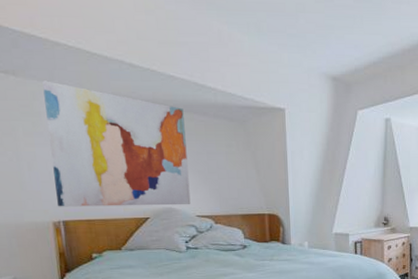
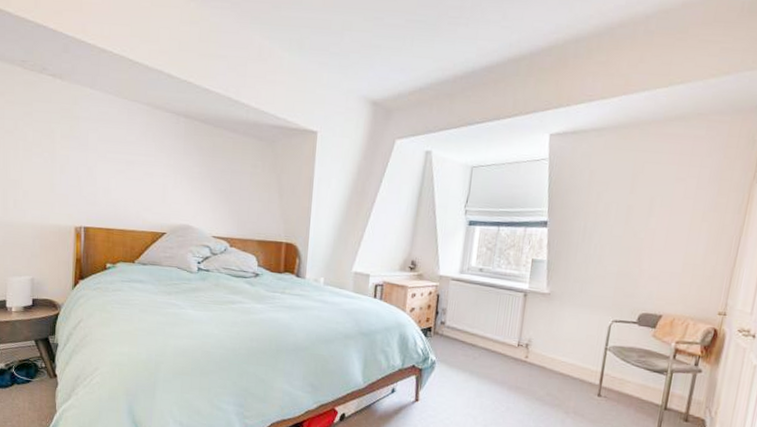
wall art: present [42,80,191,207] -> none [81,86,214,225]

